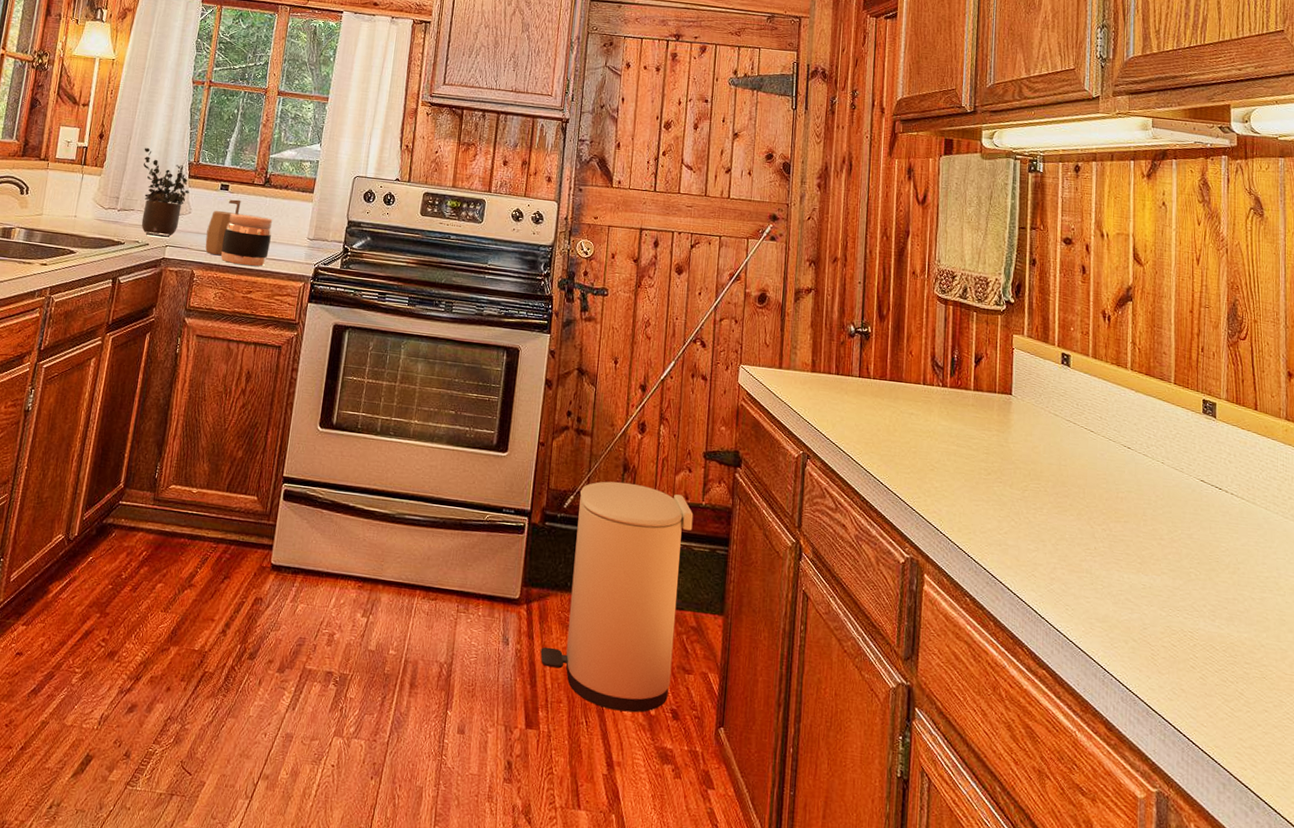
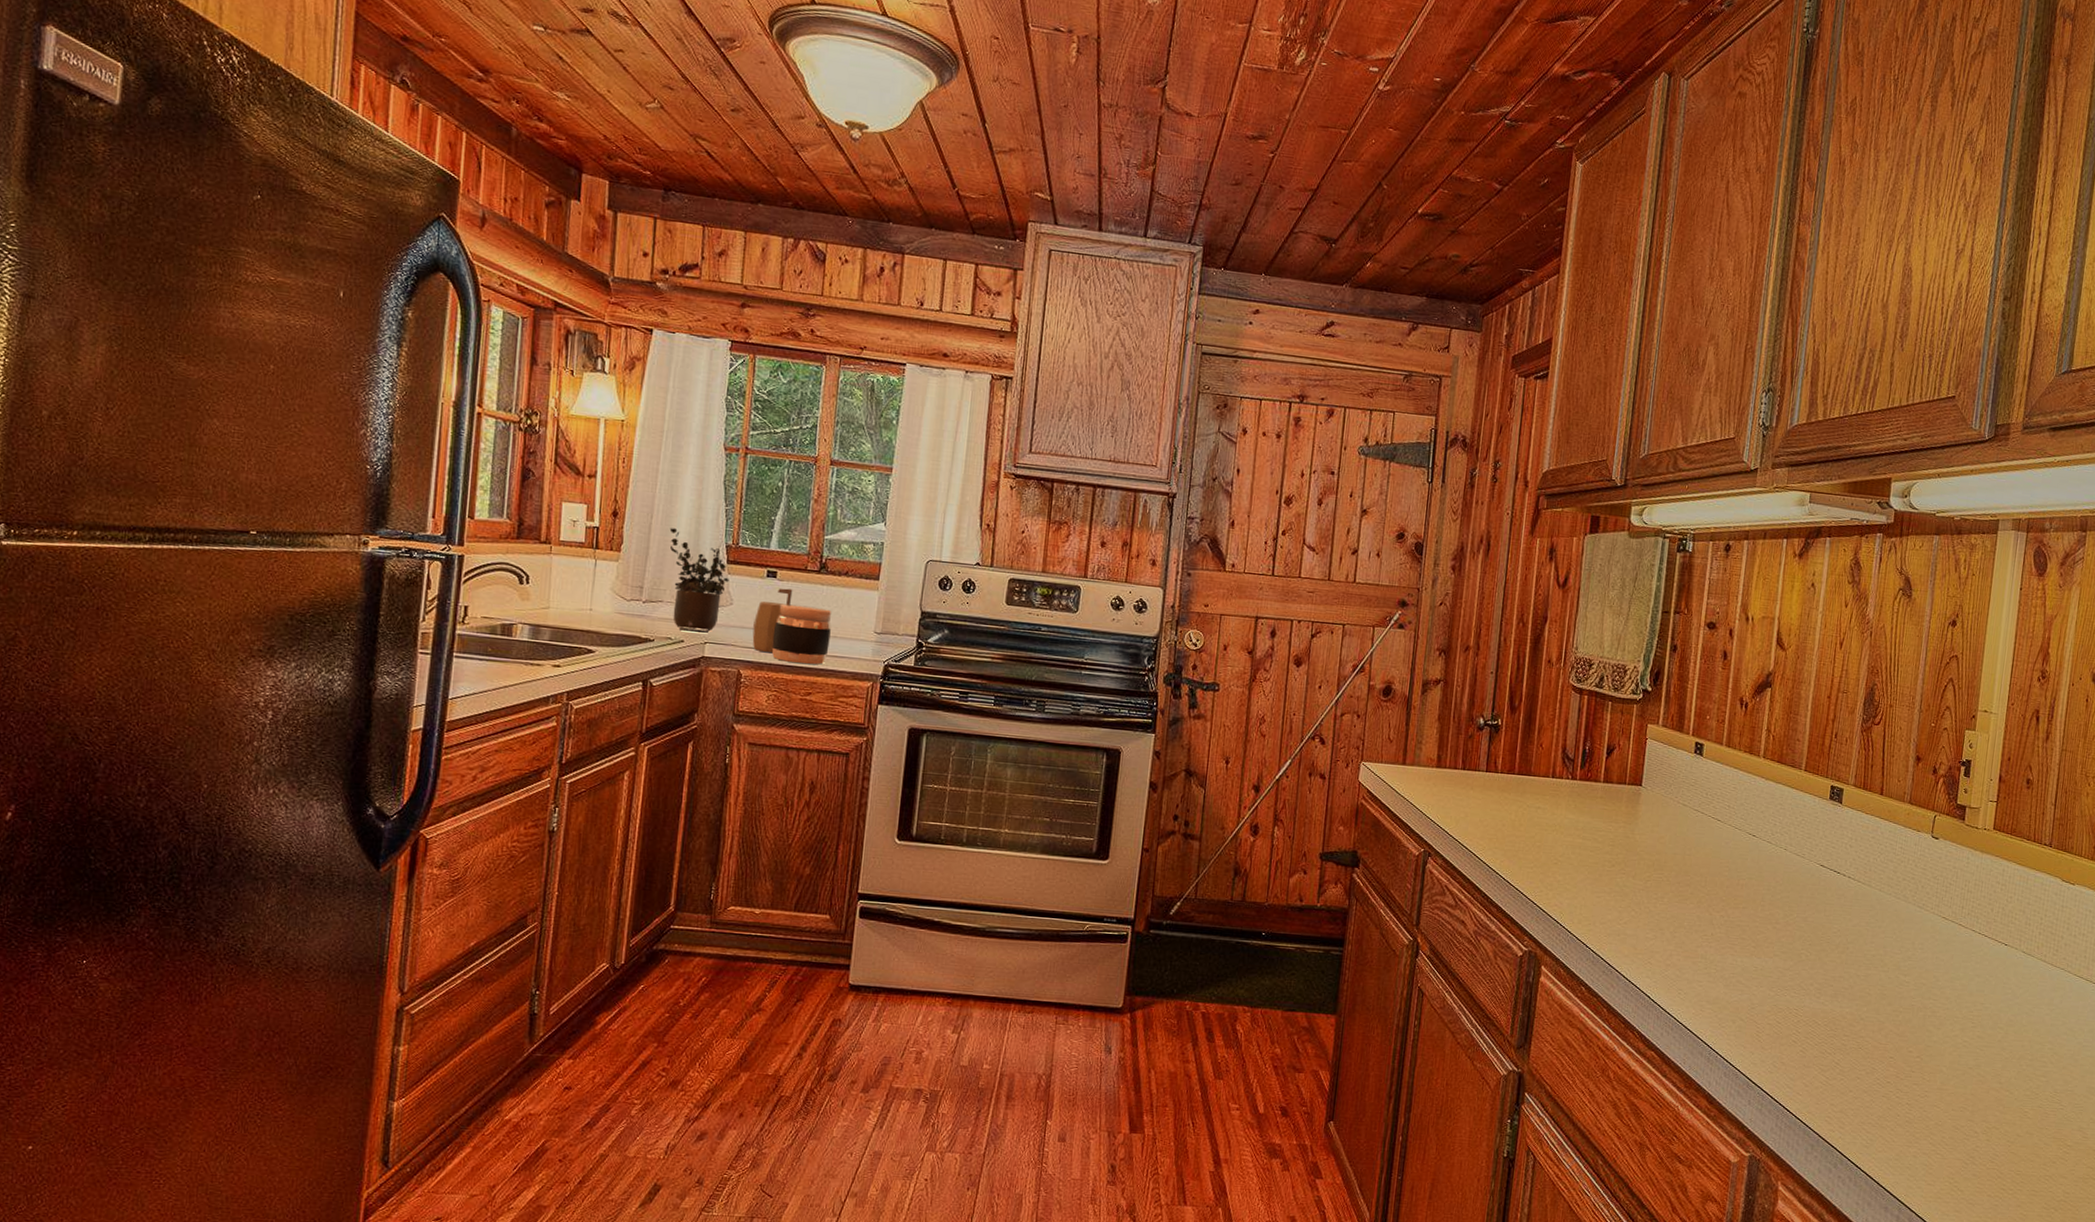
pedal bin: present [540,481,694,713] -> none [1145,886,1308,1112]

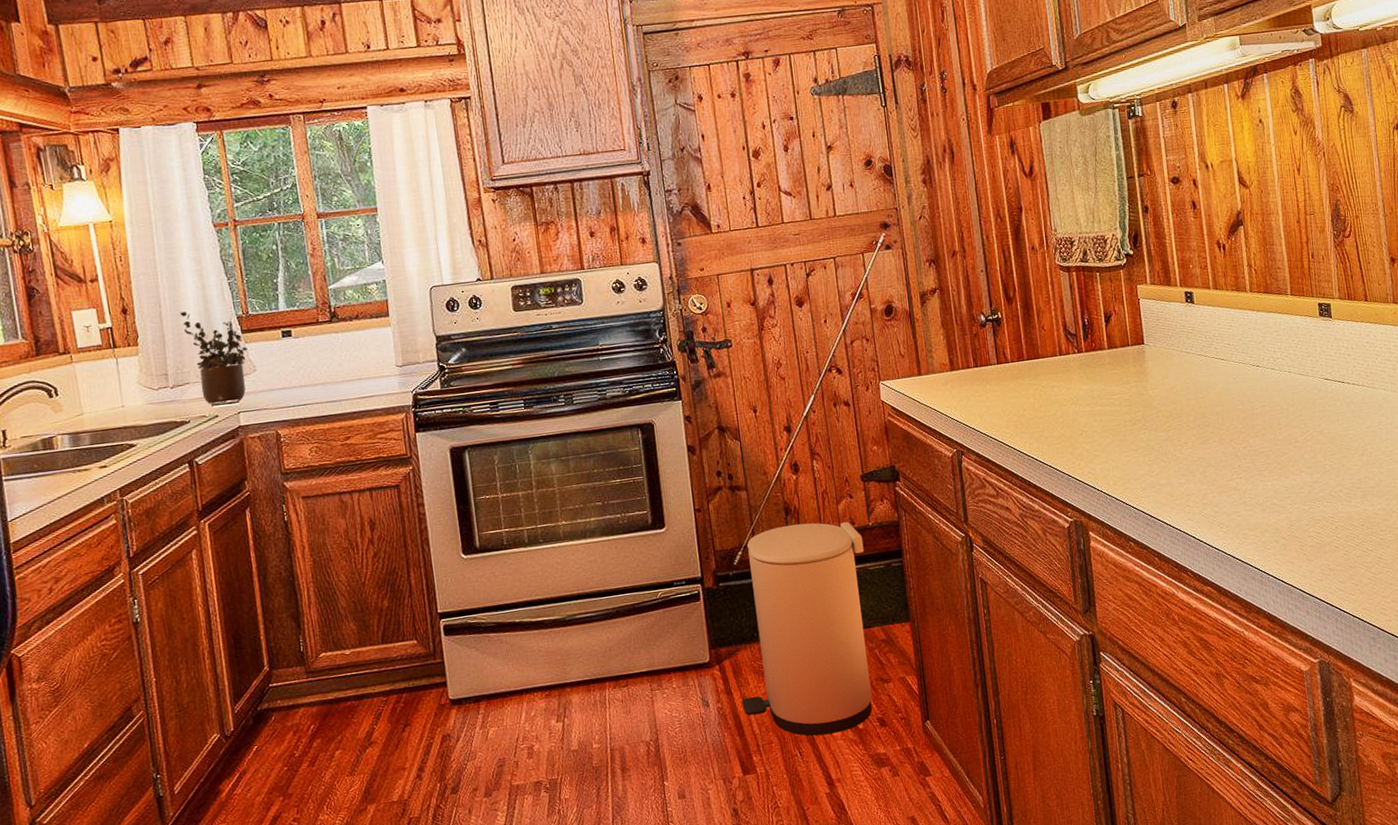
soap dispenser: present [752,588,793,653] -> none [279,343,312,409]
jar: present [771,603,832,665] -> none [300,354,358,413]
pedal bin: none [1145,886,1308,1112] -> present [742,522,872,736]

